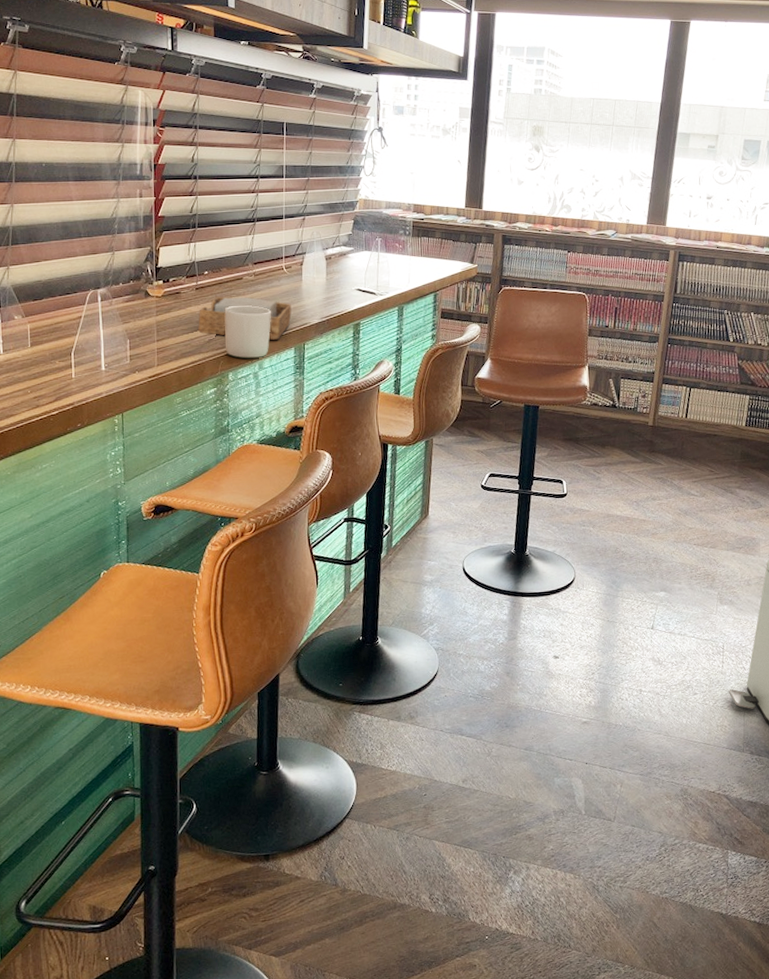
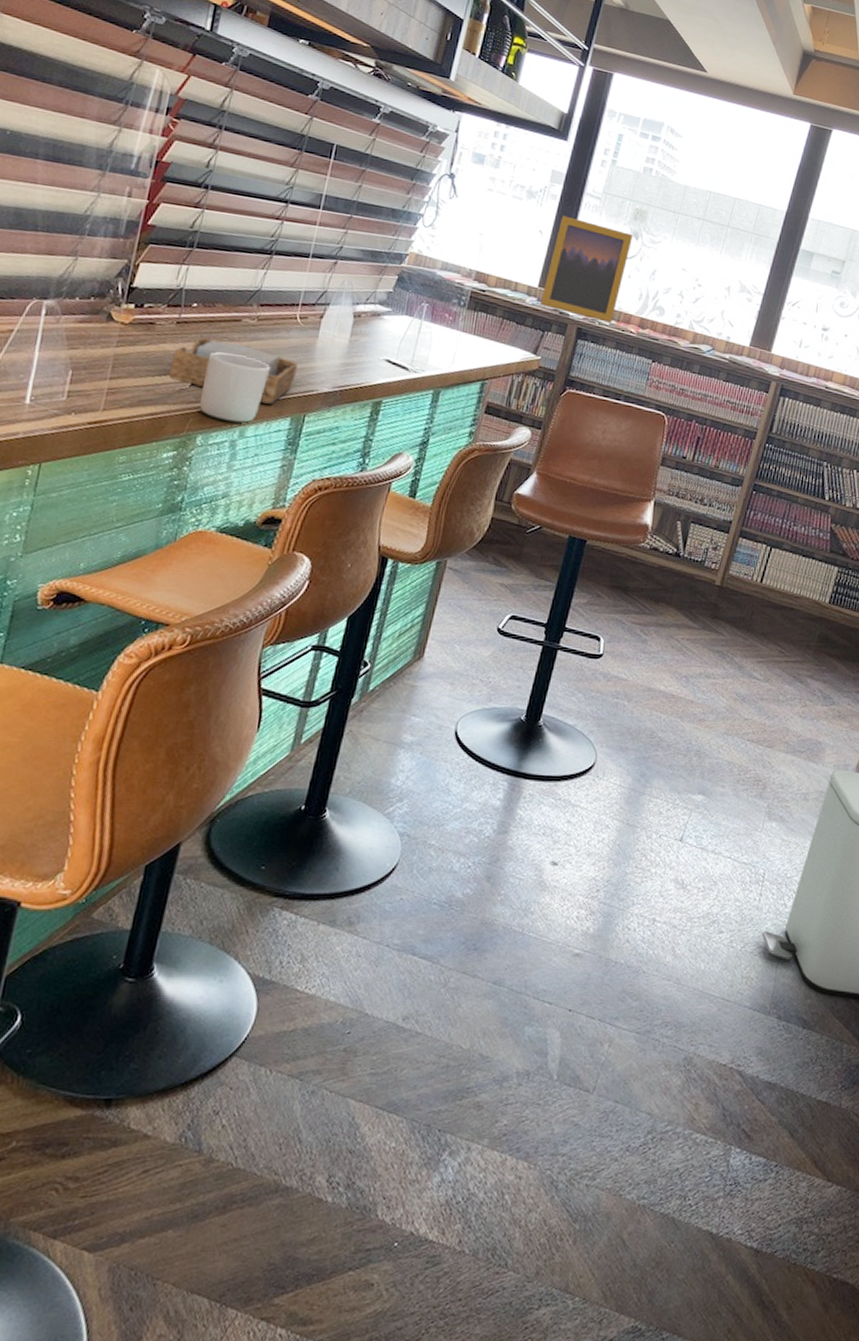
picture frame: none [469,144,535,227] -> present [541,215,633,323]

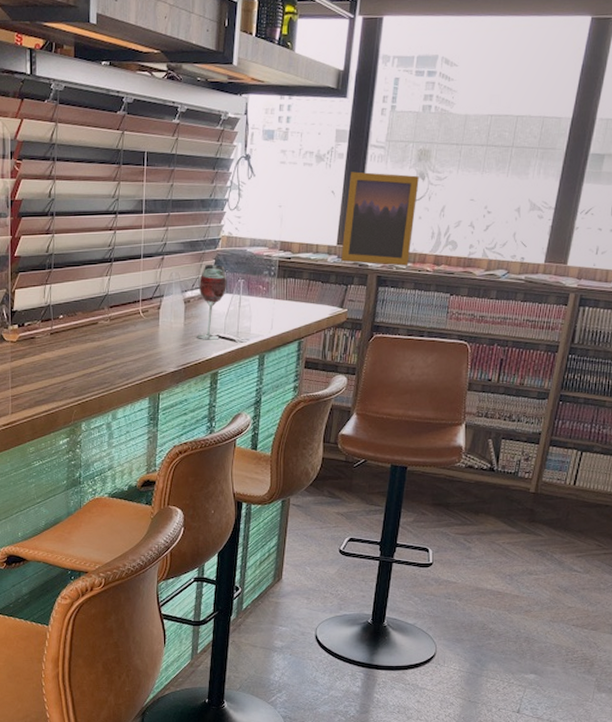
napkin holder: present [168,337,298,406] -> none [52,342,147,390]
mug: present [199,351,271,424] -> none [78,351,127,409]
wineglass: none [362,280,409,365] -> present [197,264,227,340]

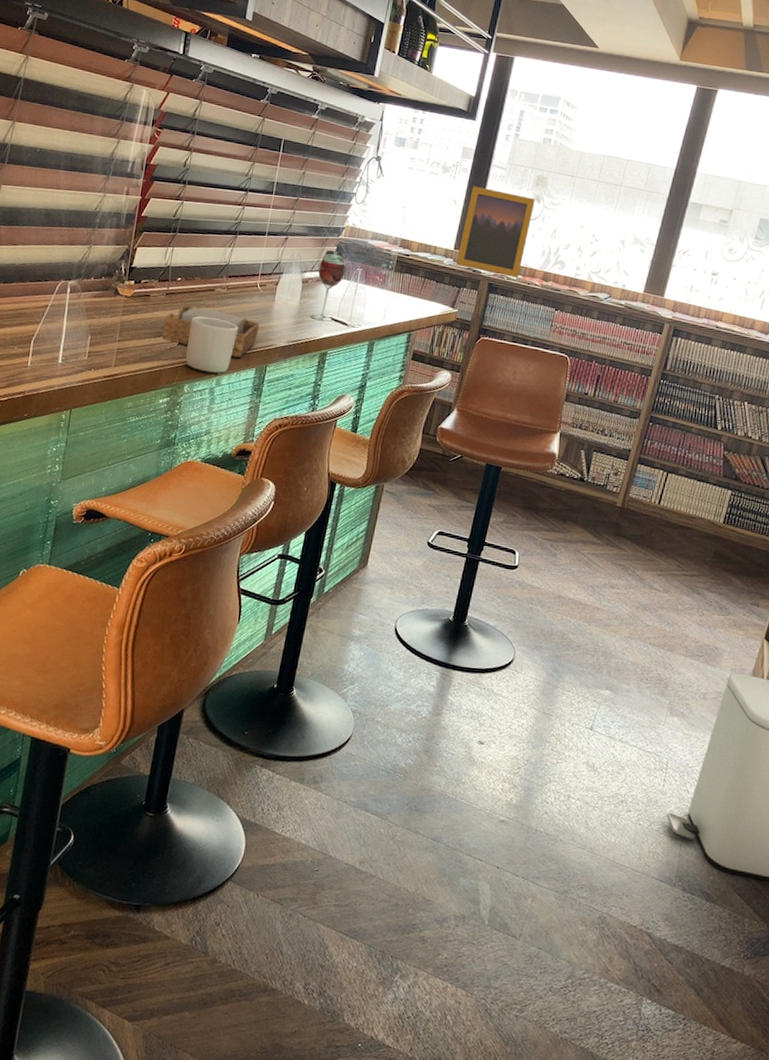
napkin holder: none [52,342,147,390] -> present [161,305,260,359]
mug: none [78,351,127,409] -> present [185,316,239,374]

